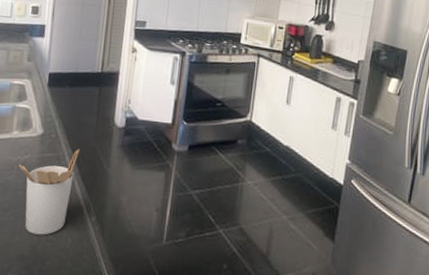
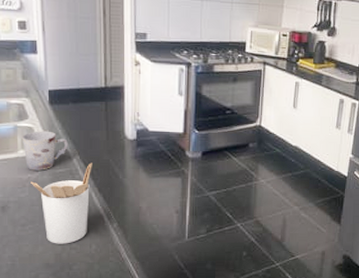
cup: none [17,112,60,154] -> present [21,131,68,171]

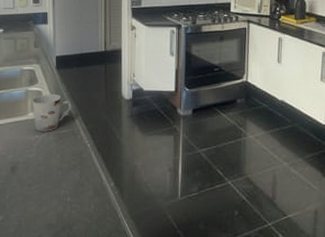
utensil holder: present [31,163,92,244] -> none [38,123,92,204]

